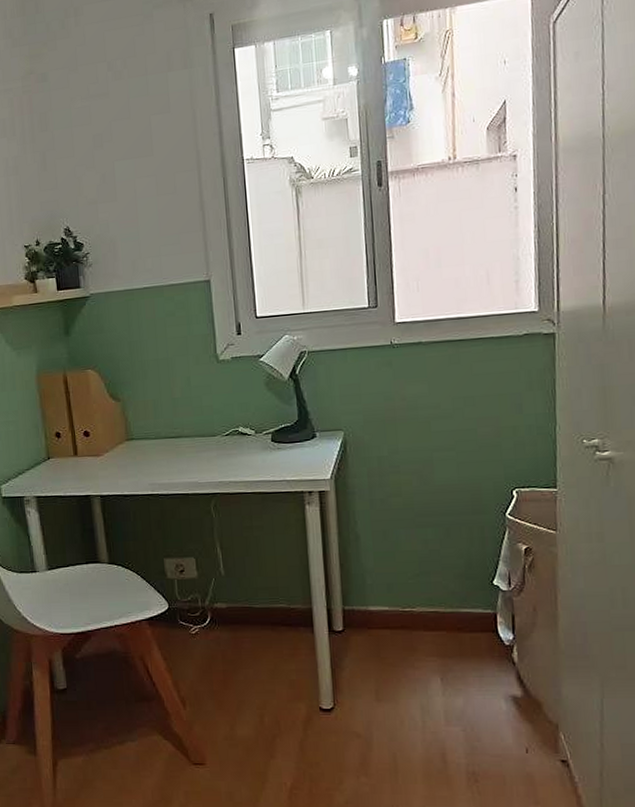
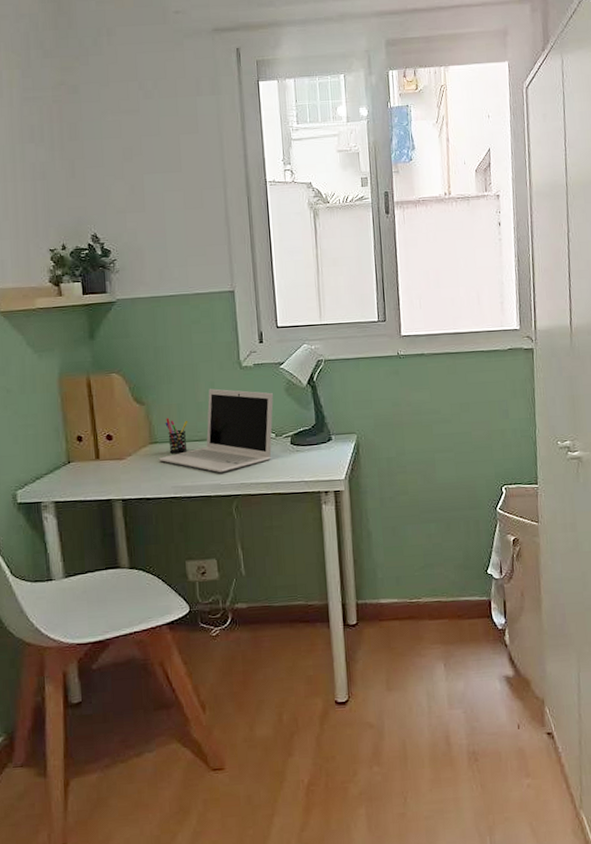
laptop: none [135,384,253,471] -> present [158,388,273,473]
pen holder: none [141,414,164,451] -> present [165,418,188,454]

